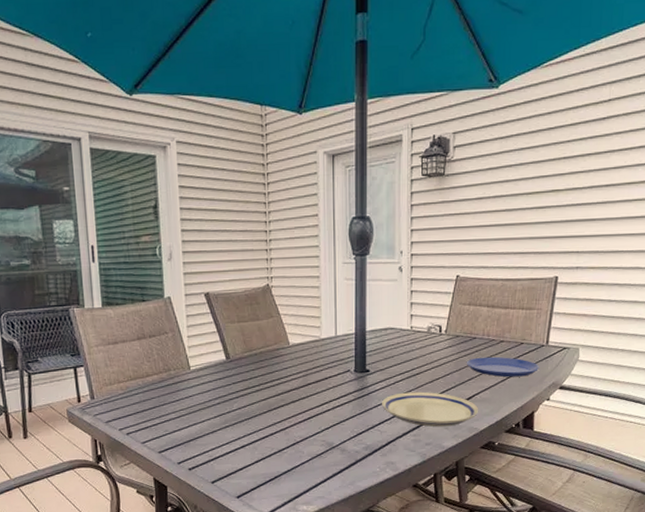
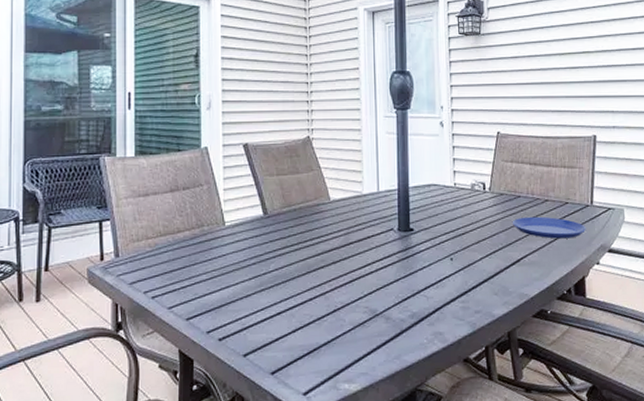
plate: present [382,391,479,427] -> none [427,253,528,293]

